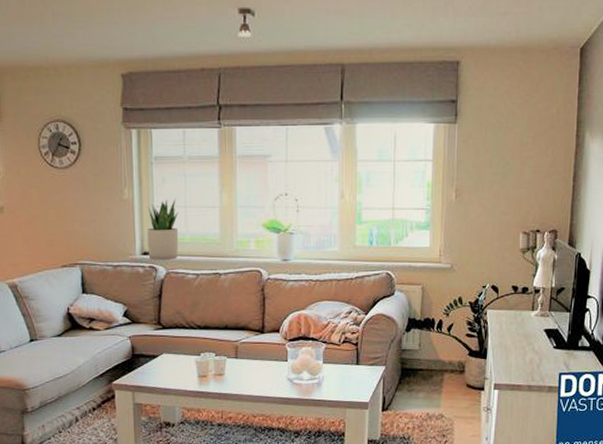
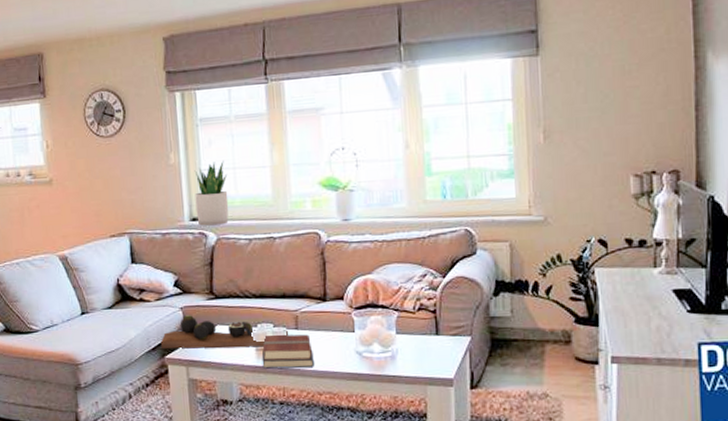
decorative tray: none [109,344,229,376] -> present [161,315,289,349]
books: none [203,363,250,394] -> present [262,334,314,369]

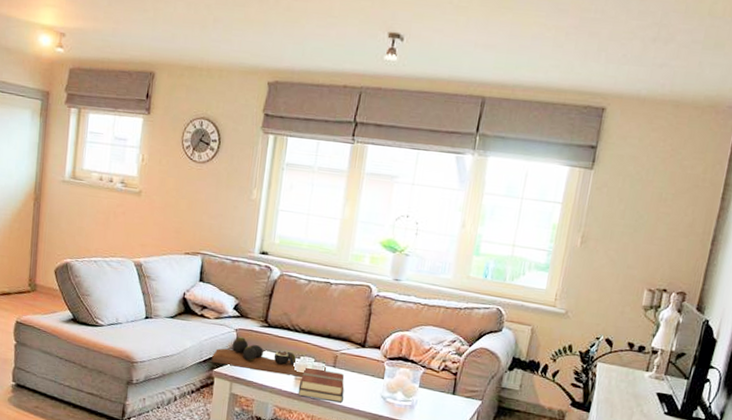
planter: present [194,161,229,226] -> none [266,205,301,263]

